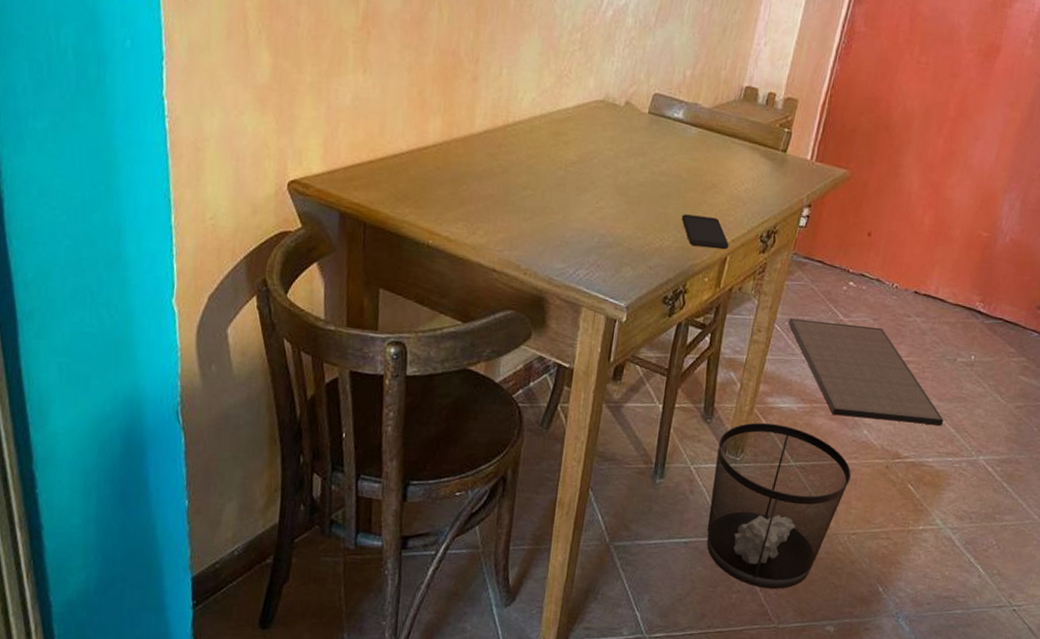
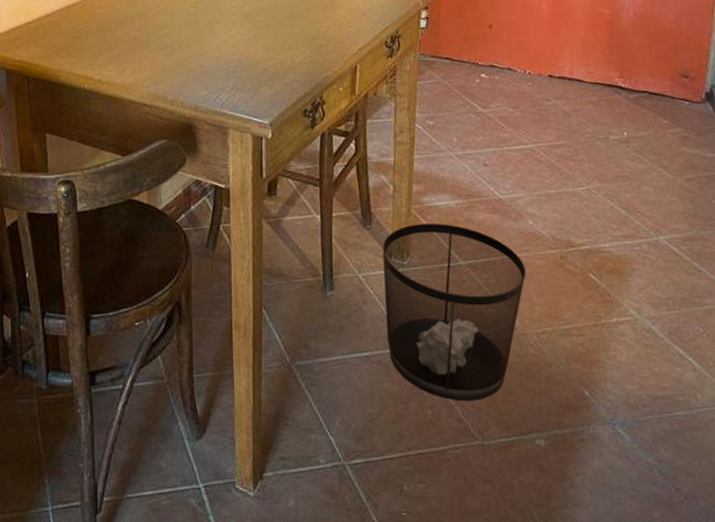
mobile phone: present [681,214,729,250] -> none [307,31,357,60]
doormat: present [788,318,944,426] -> none [429,115,611,208]

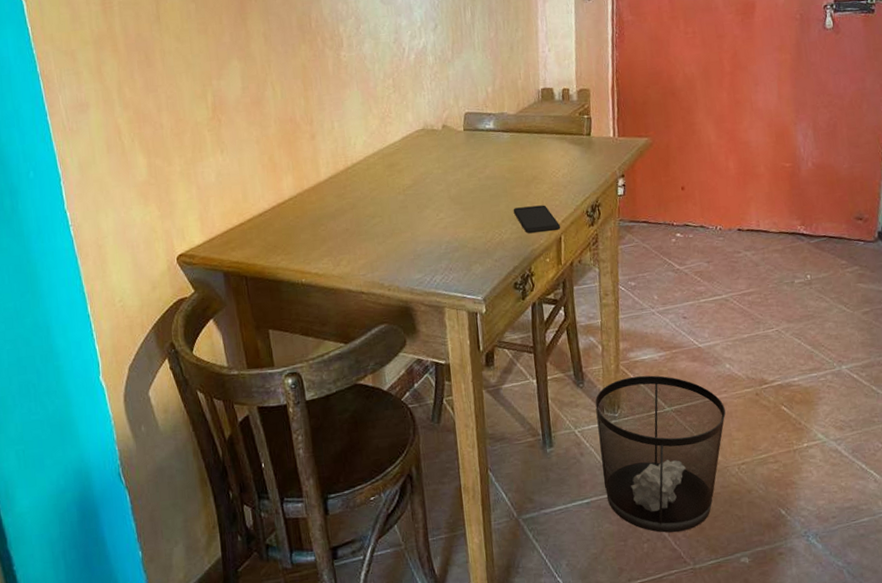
mobile phone: none [307,31,357,60] -> present [513,205,561,234]

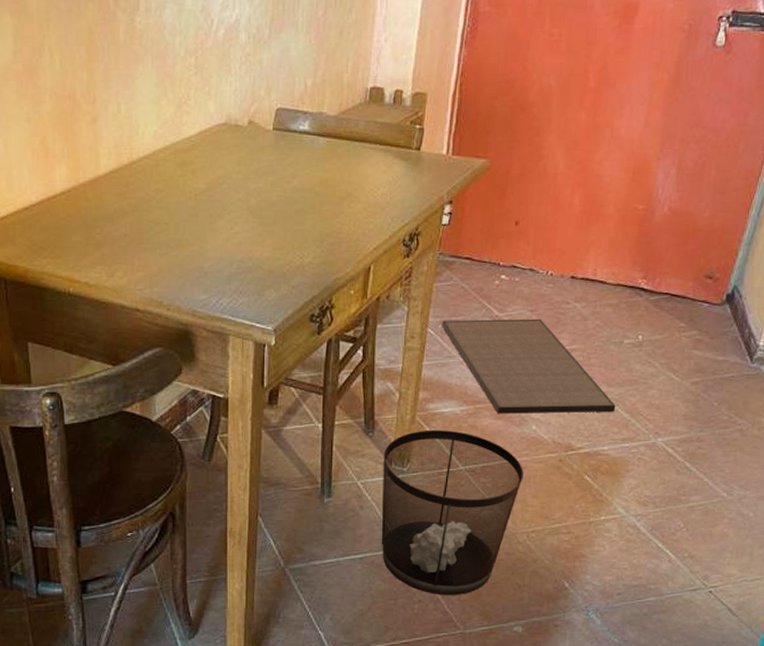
mobile phone: present [513,205,561,234] -> none [319,228,372,260]
doormat: none [630,268,799,357] -> present [442,318,616,414]

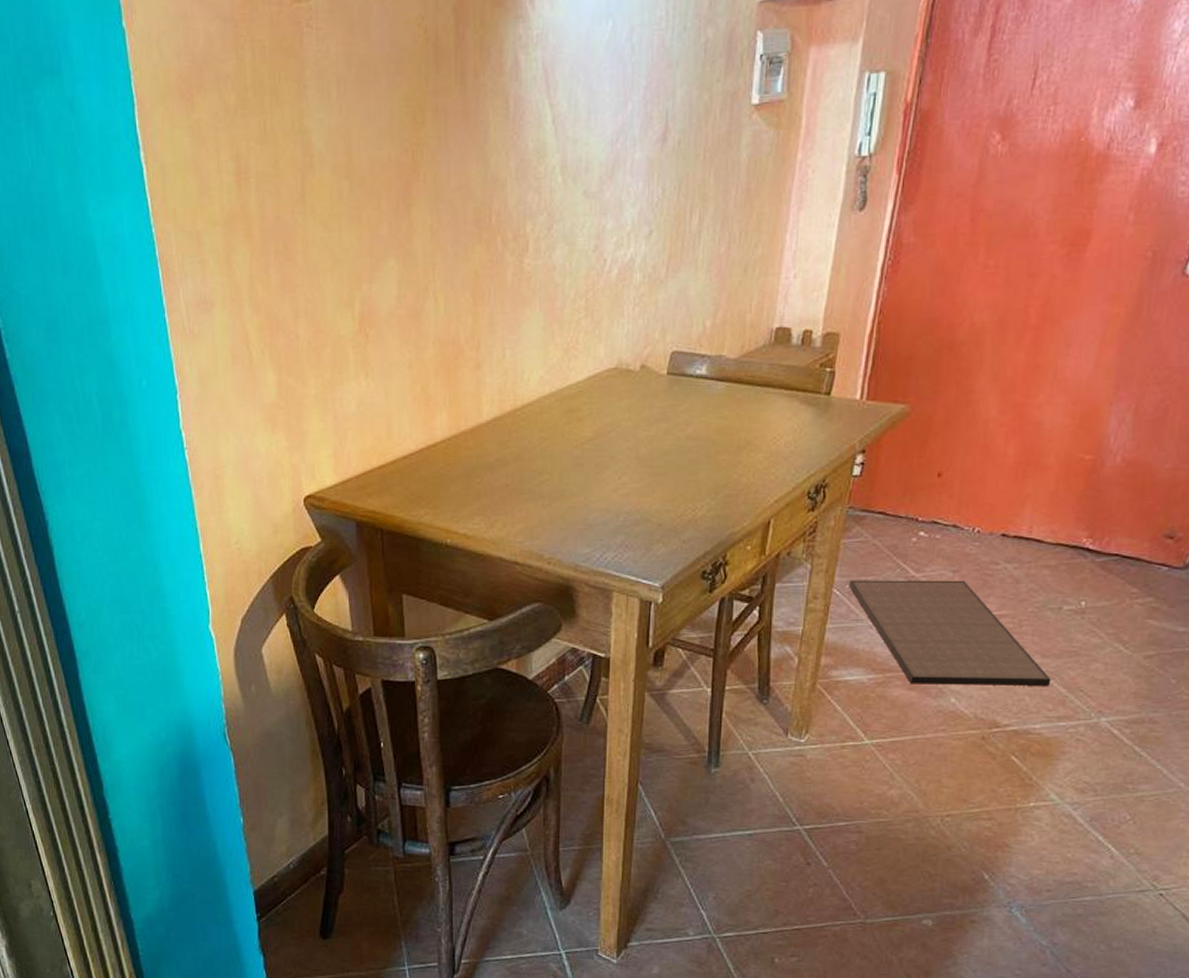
waste bin: present [382,429,523,595] -> none [774,698,939,881]

